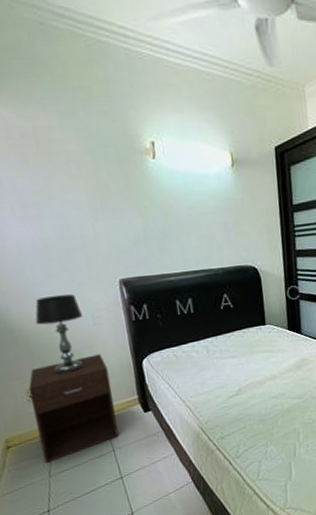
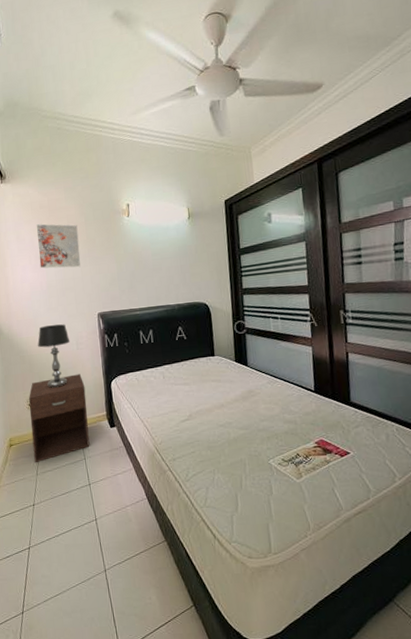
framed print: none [17,160,92,223] -> present [36,223,81,269]

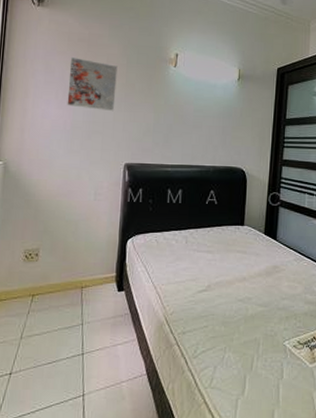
nightstand: present [29,374,90,462] -> none [20,227,96,323]
table lamp: present [37,324,70,388] -> none [49,169,88,240]

